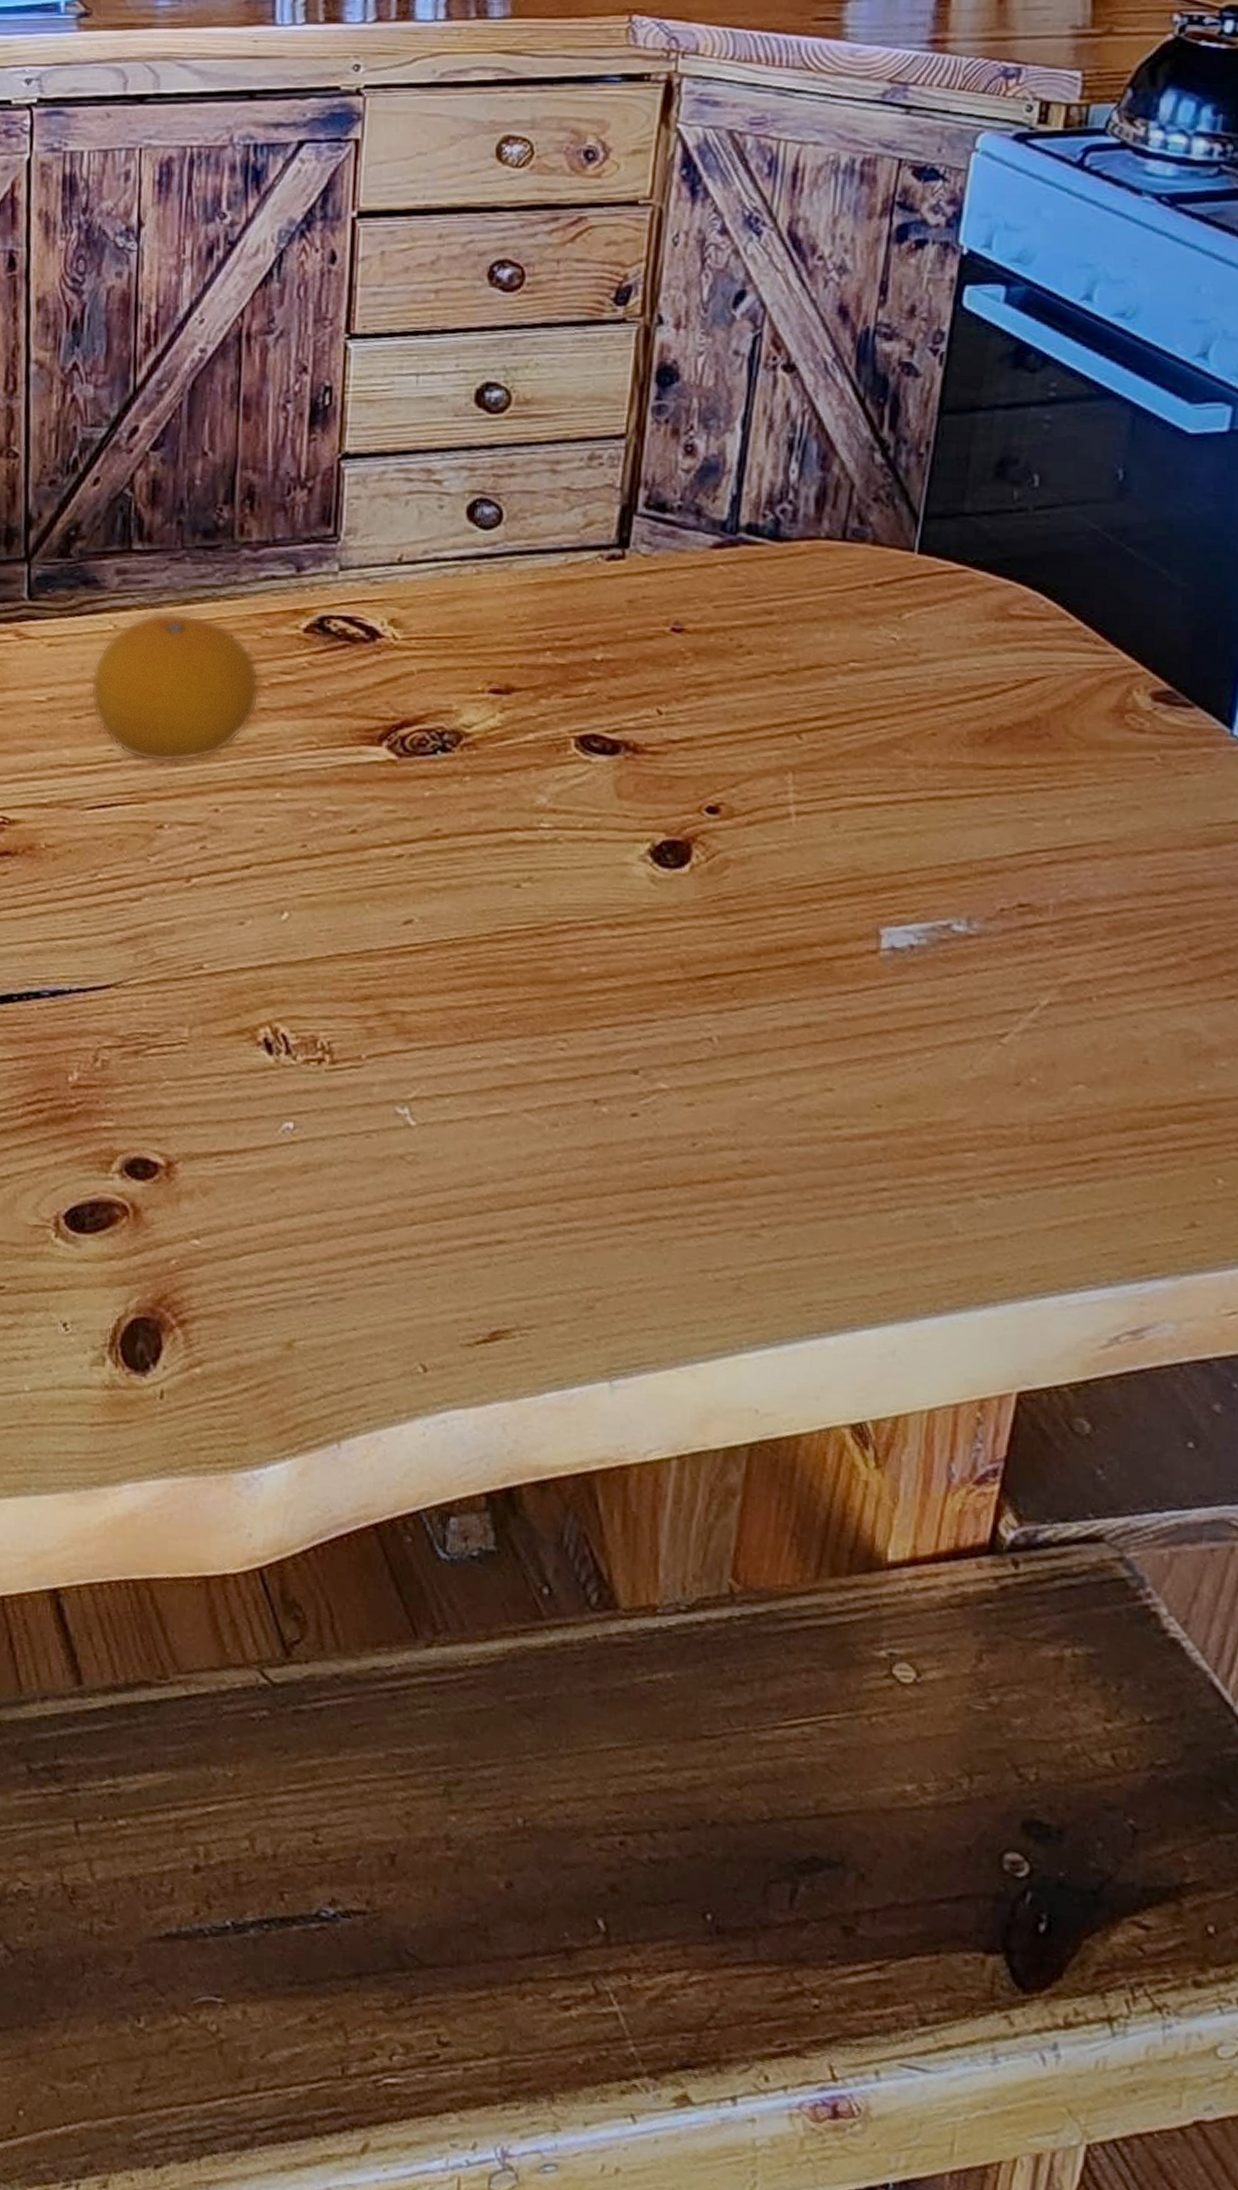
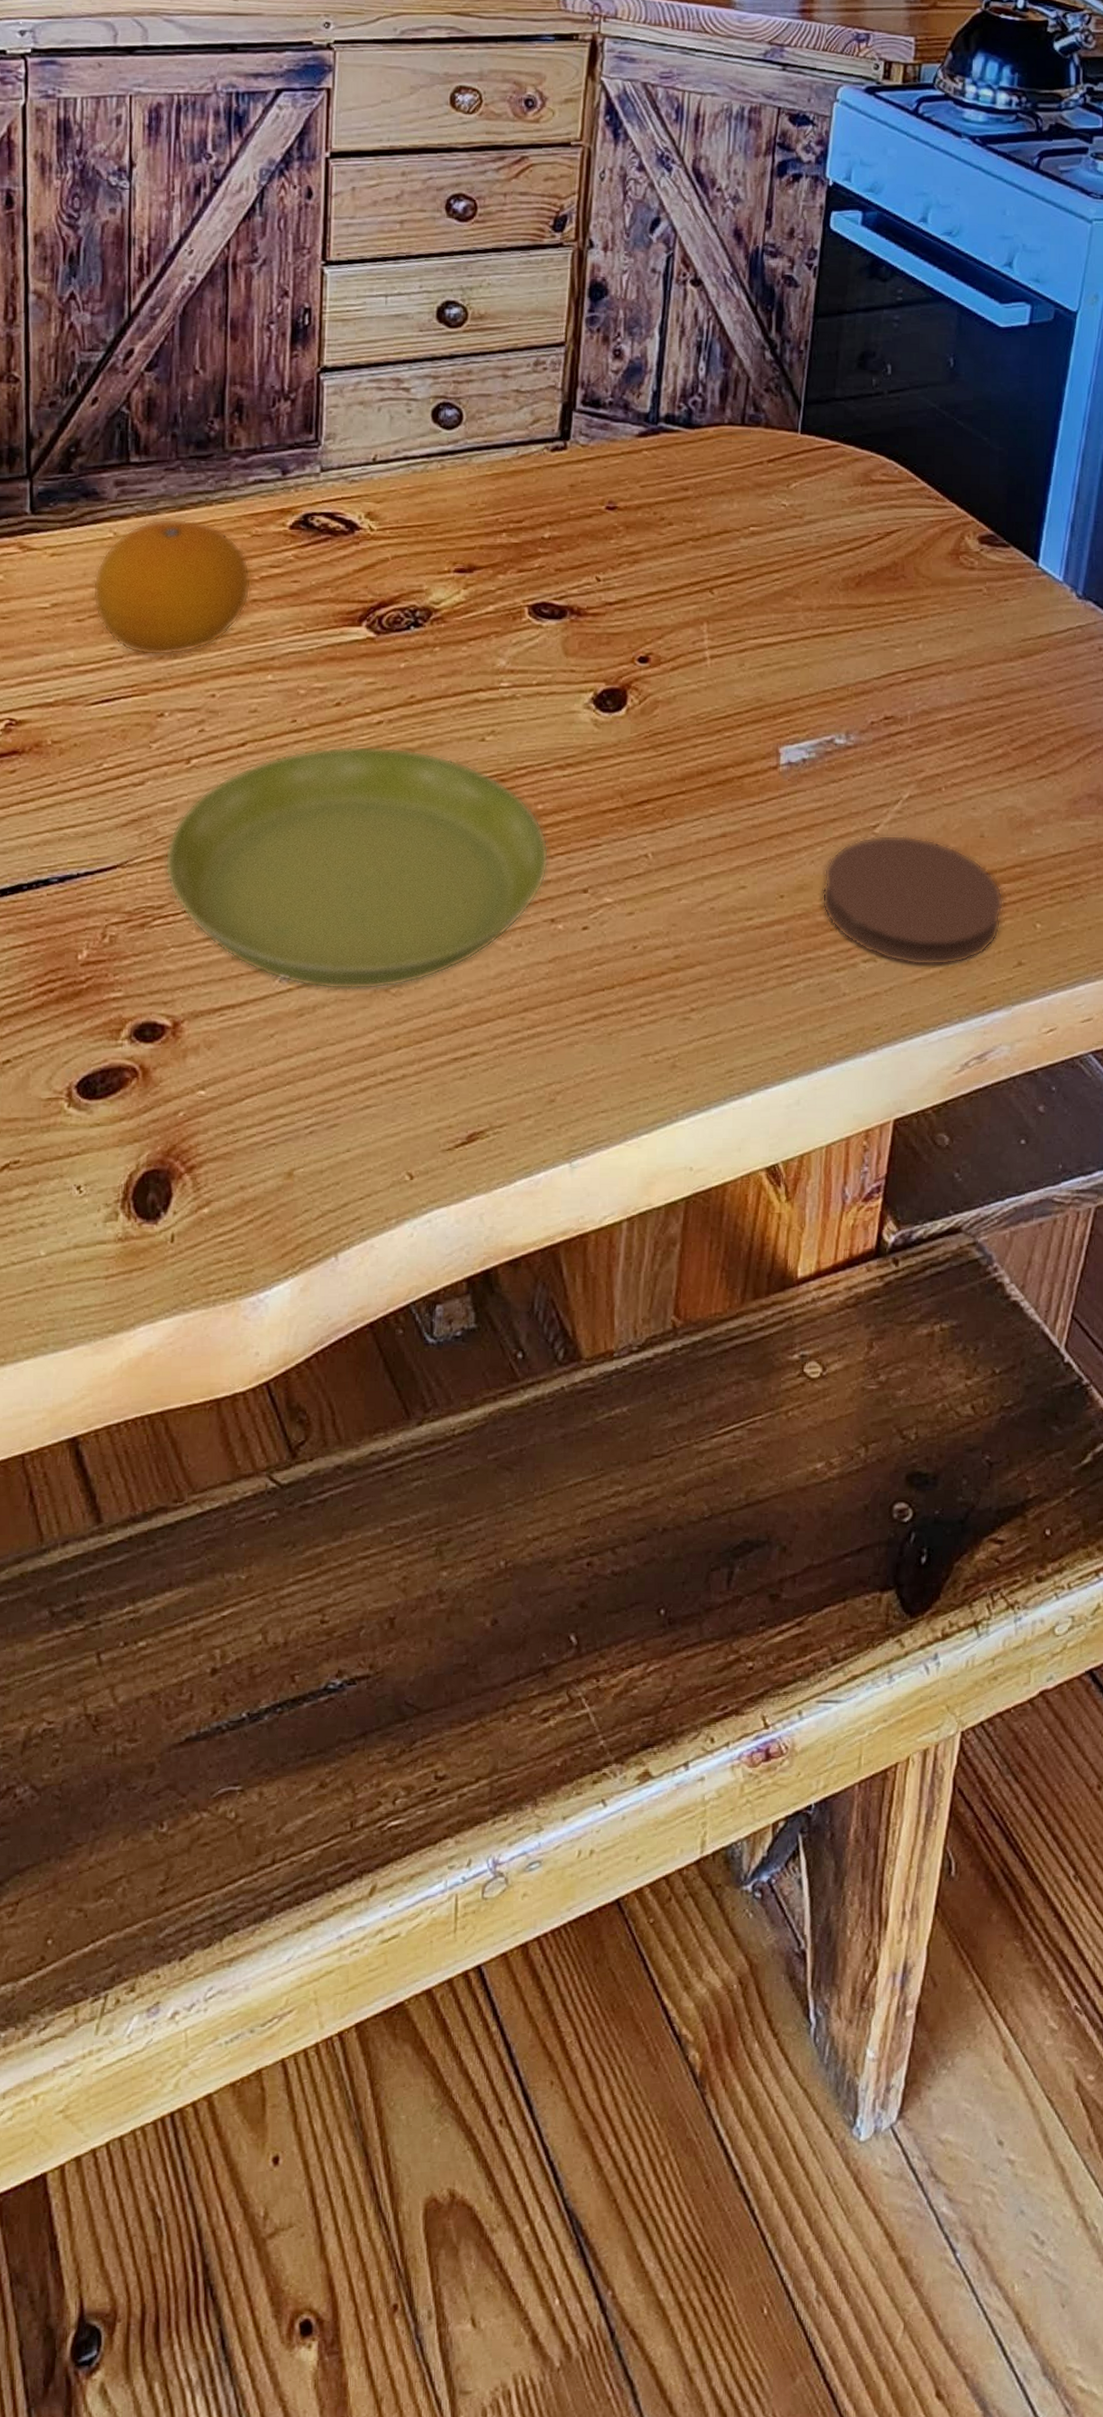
saucer: none [161,878,594,1155] -> present [164,746,549,990]
coaster: none [930,1046,1174,1215] -> present [822,835,1004,966]

